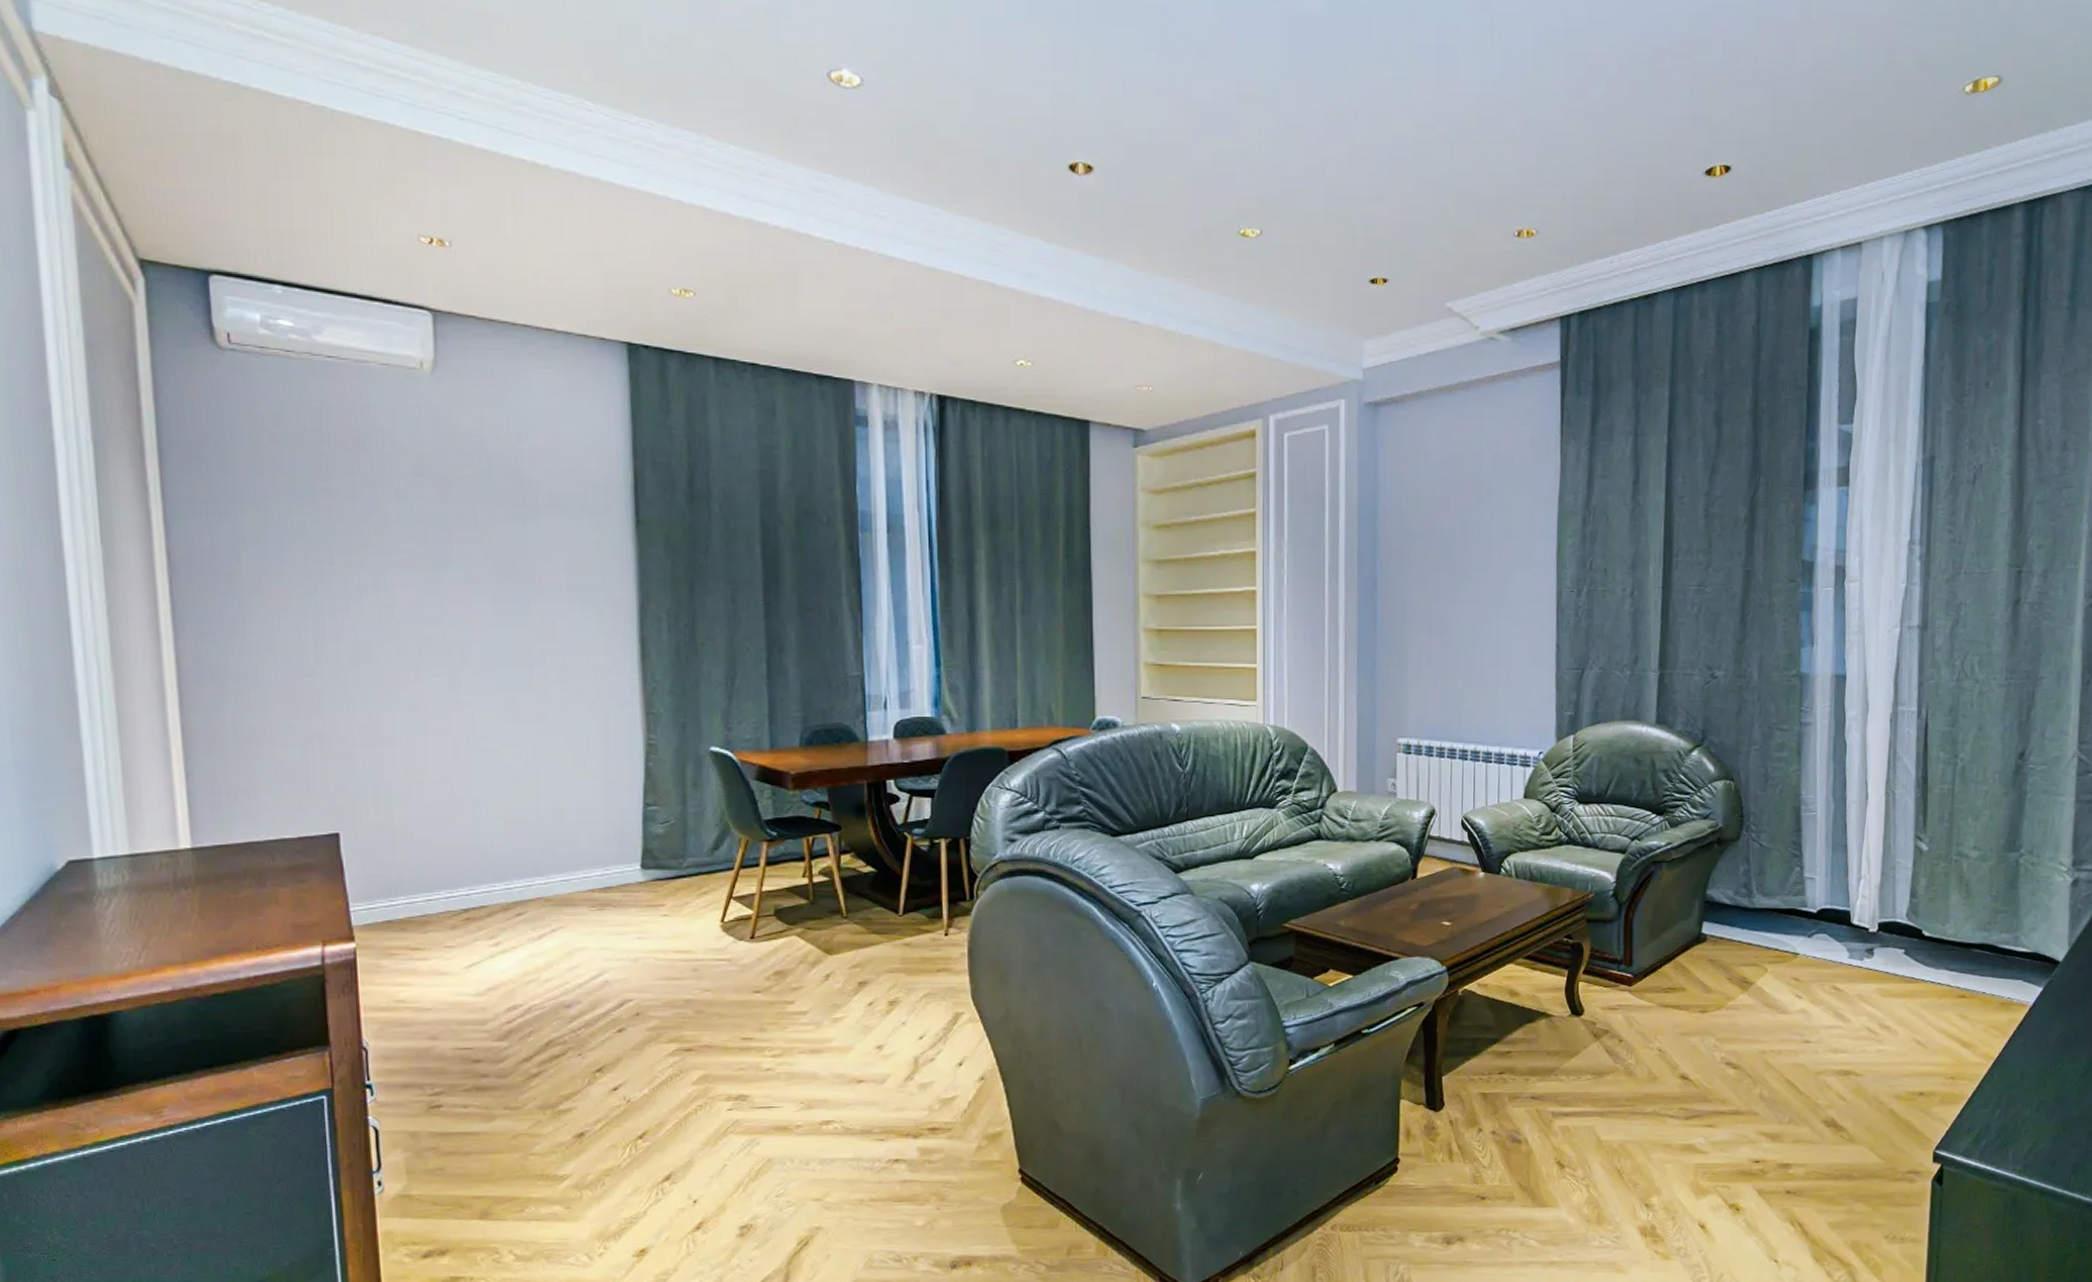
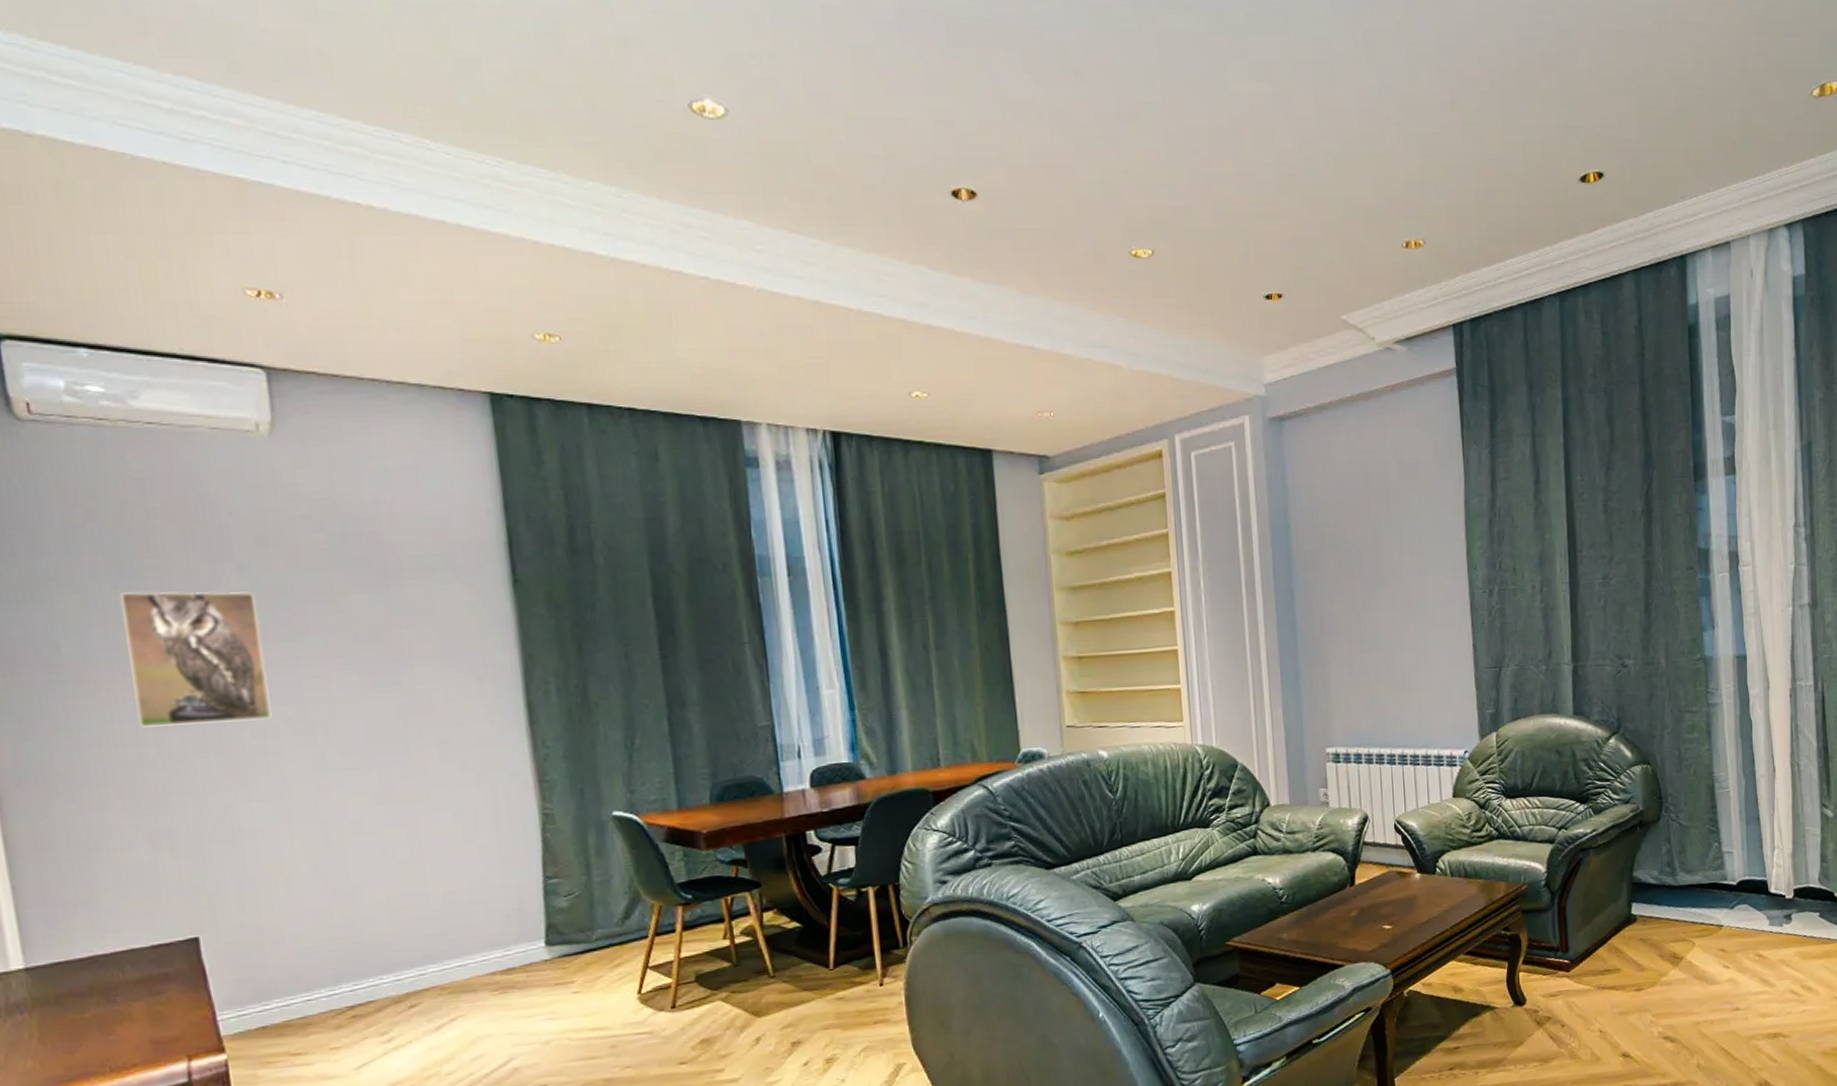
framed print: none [293,511,416,637] -> present [118,591,272,728]

